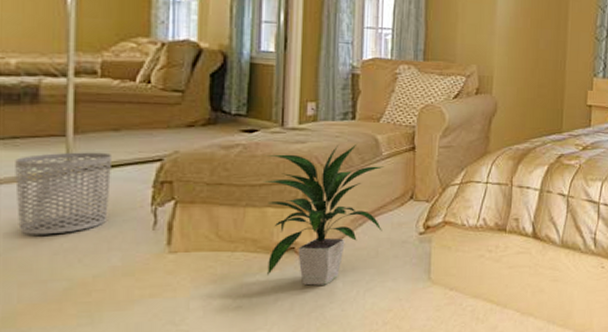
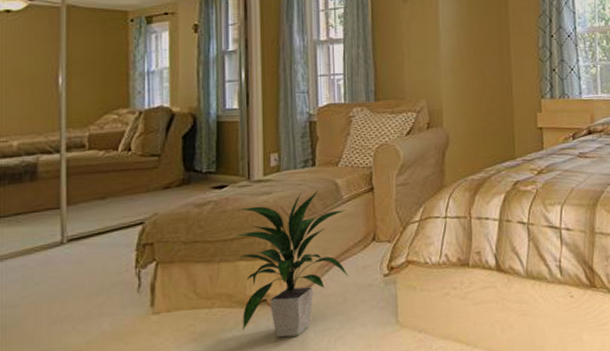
waste bin: present [15,152,111,235] -> none [18,221,99,307]

